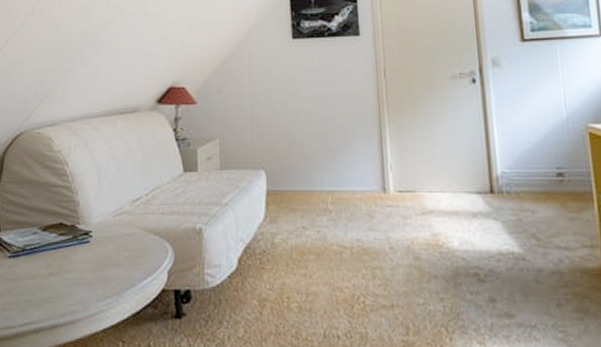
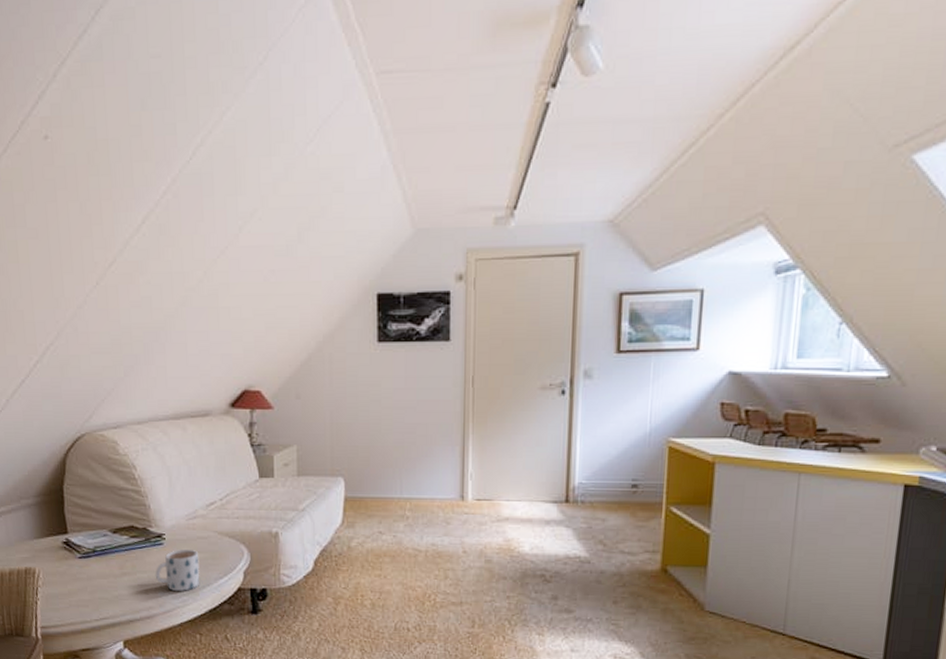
mug: none [80,247,125,293] -> present [155,549,200,591]

